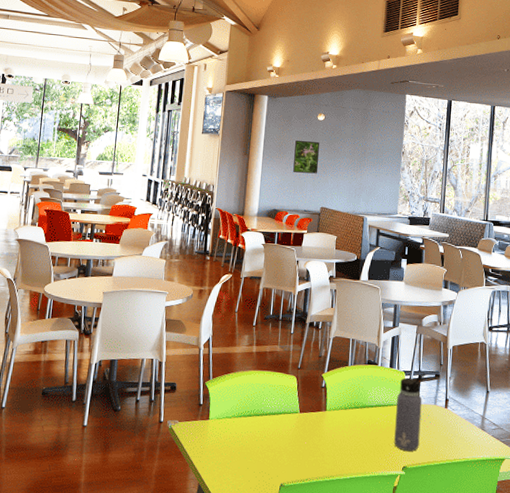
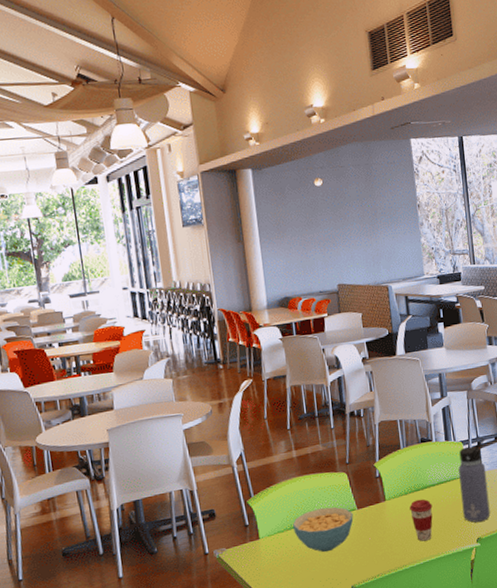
cereal bowl: none [240,404,295,446] -> present [293,506,354,553]
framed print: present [293,140,319,174] -> none [294,212,326,251]
coffee cup: none [346,416,368,458] -> present [409,499,433,542]

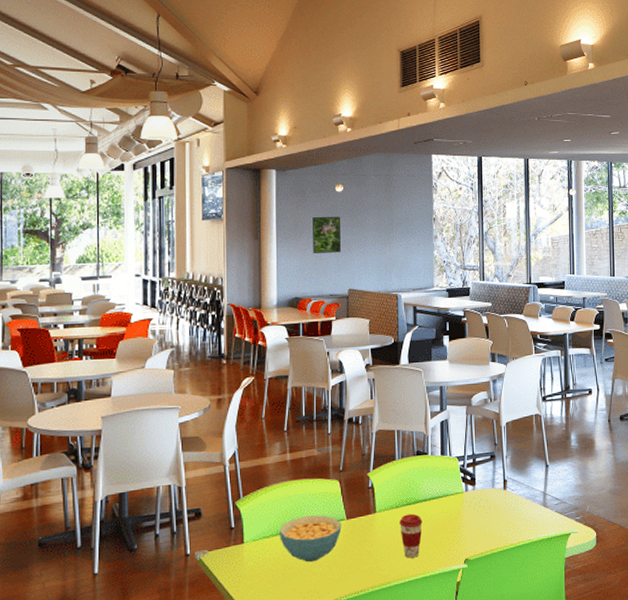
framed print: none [294,212,326,251] -> present [313,217,341,253]
water bottle: present [458,438,490,523] -> none [452,456,481,542]

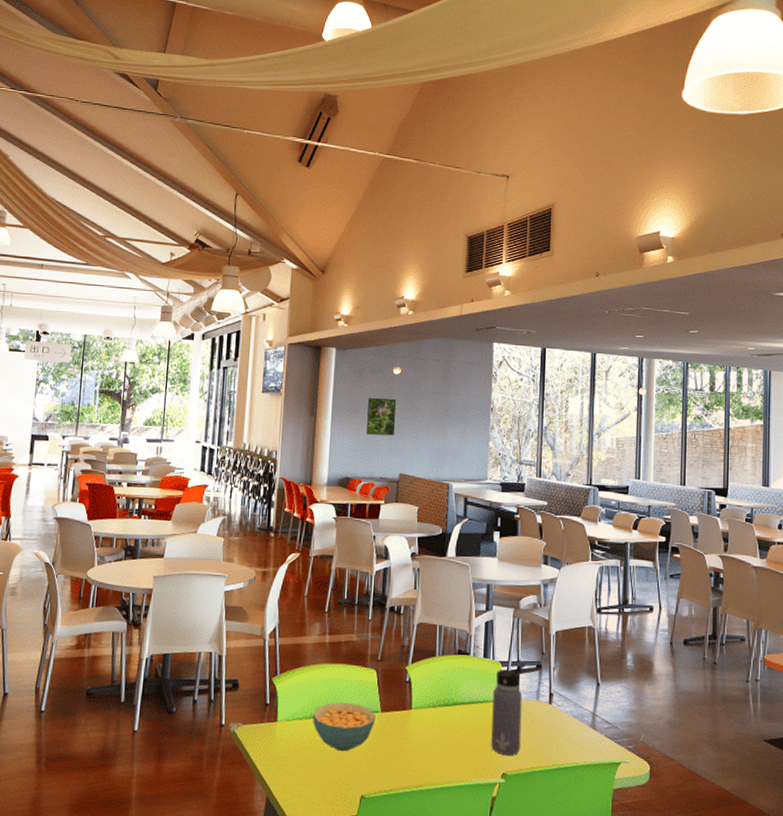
coffee cup: present [399,513,423,558] -> none [435,715,460,764]
water bottle: none [452,456,481,542] -> present [491,663,526,755]

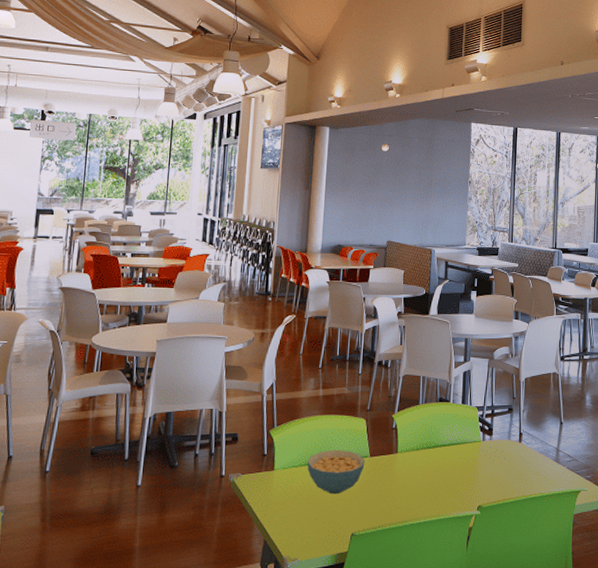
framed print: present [367,398,396,436] -> none [357,173,384,207]
water bottle: present [491,663,526,755] -> none [468,408,499,489]

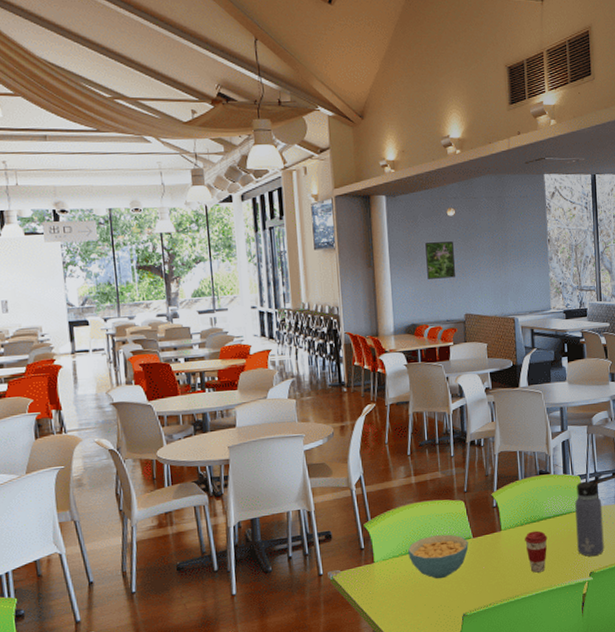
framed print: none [357,173,384,207] -> present [425,241,455,279]
coffee cup: none [419,457,441,500] -> present [525,530,548,573]
water bottle: none [468,408,499,489] -> present [575,474,604,557]

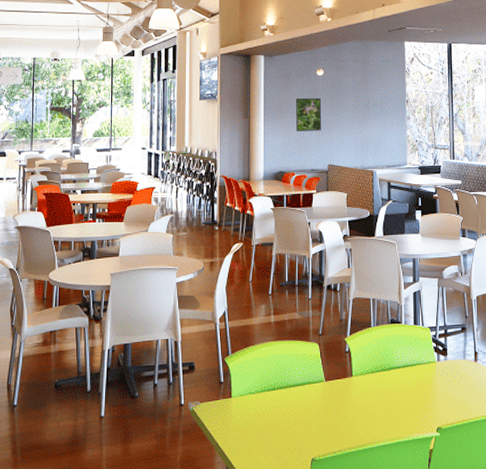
cereal bowl: present [408,534,469,579] -> none [264,375,321,420]
coffee cup: present [525,530,548,573] -> none [375,379,397,423]
water bottle: present [575,474,604,557] -> none [424,327,452,411]

